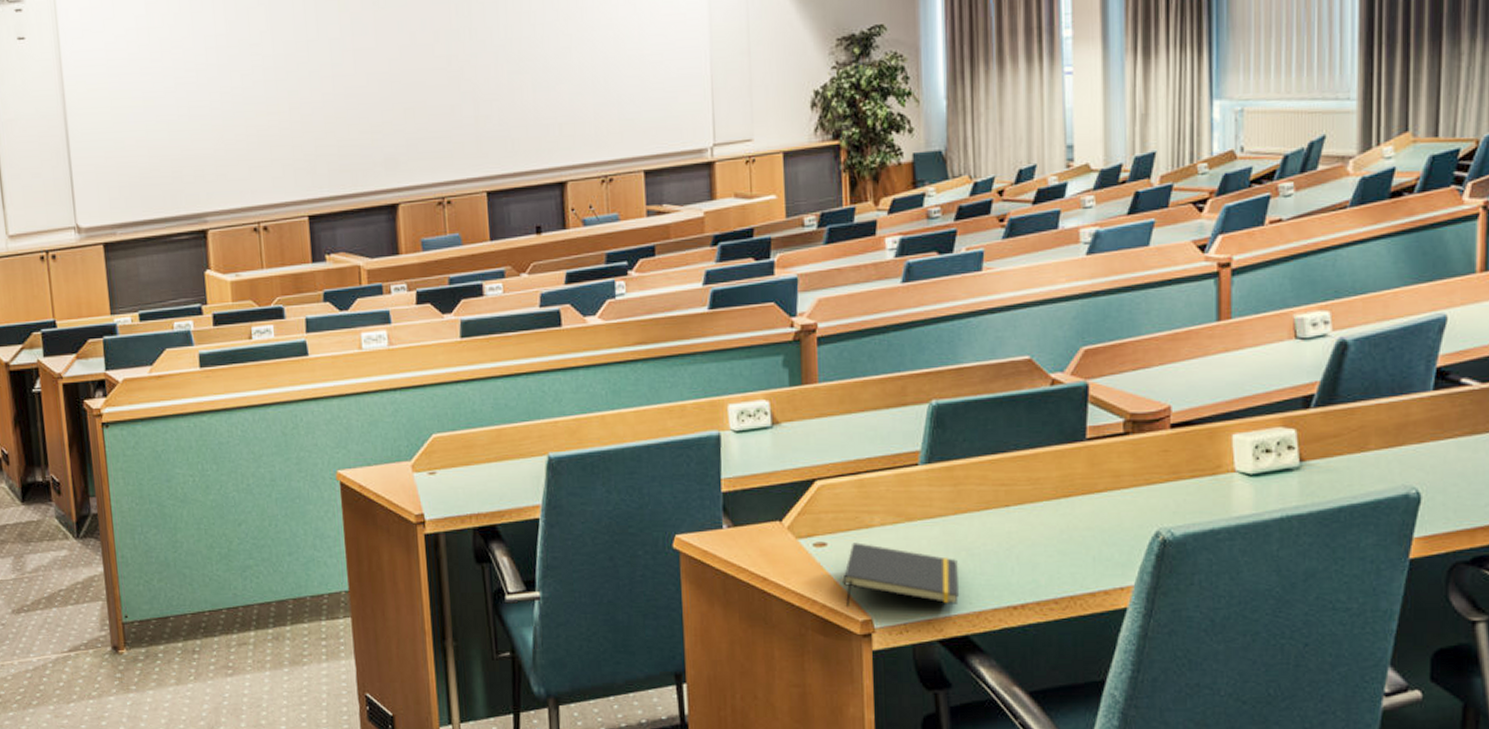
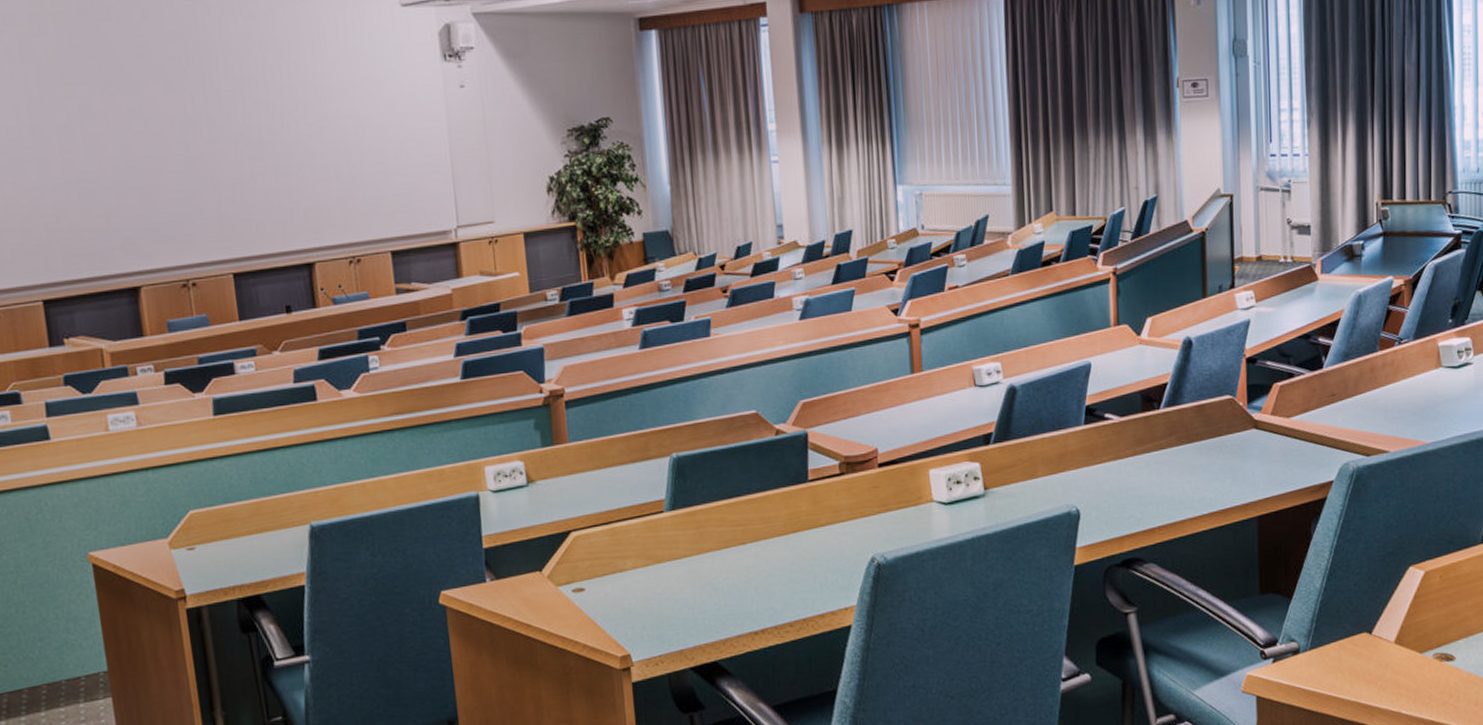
notepad: present [842,542,958,608] -> none [601,585,706,646]

